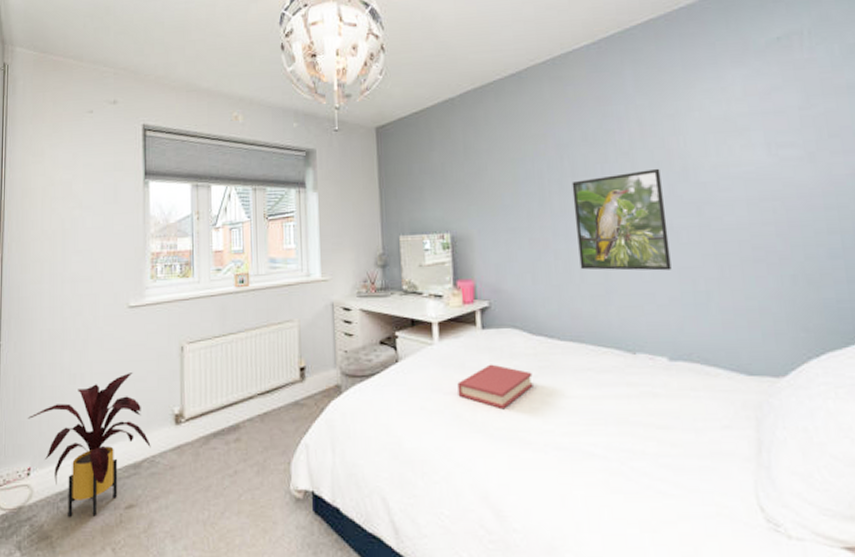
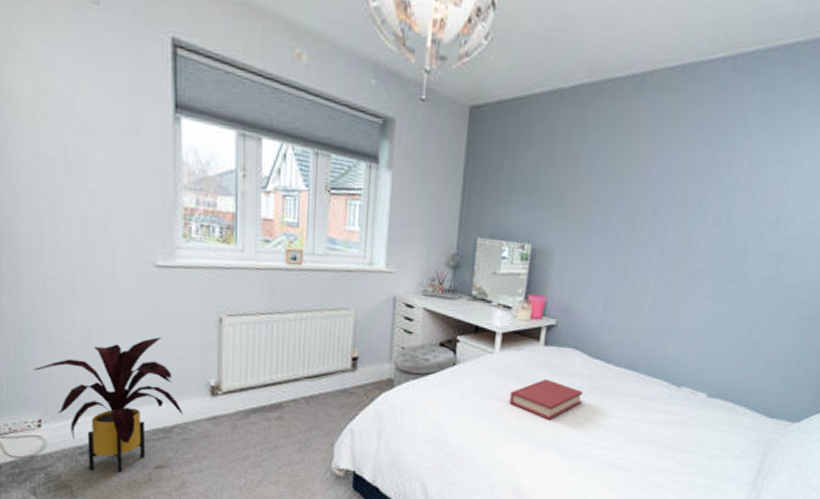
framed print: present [572,168,672,271] -> none [652,211,755,317]

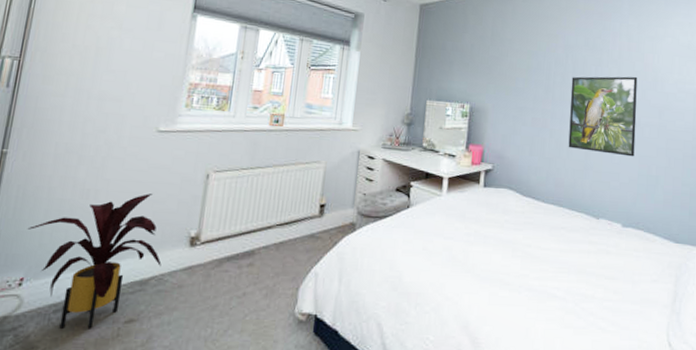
hardback book: present [509,379,583,421] -> none [456,217,519,255]
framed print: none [652,211,755,317] -> present [568,76,638,157]

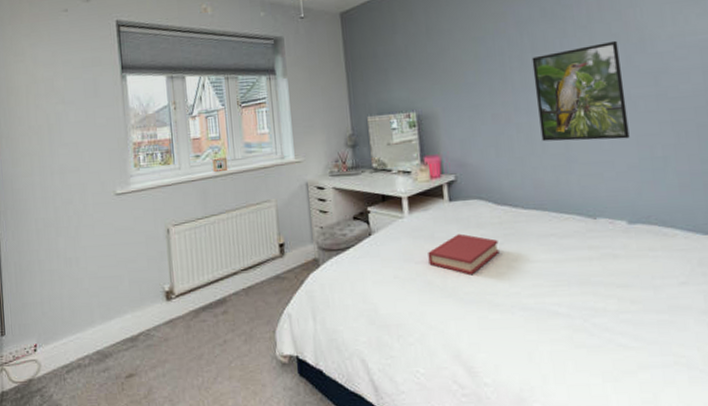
house plant: present [27,194,162,329] -> none [30,255,146,387]
hardback book: none [456,217,519,255] -> present [428,233,500,275]

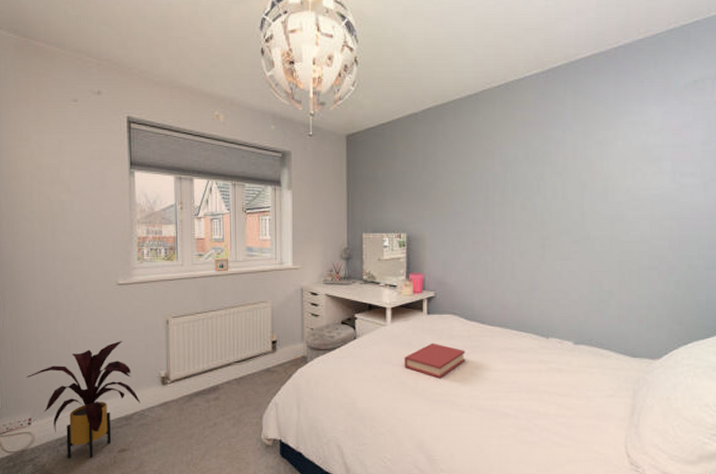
house plant: none [30,255,146,387] -> present [26,341,140,458]
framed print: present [531,40,630,142] -> none [511,187,585,273]

